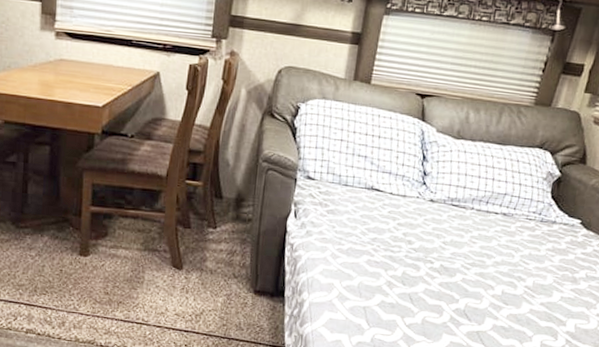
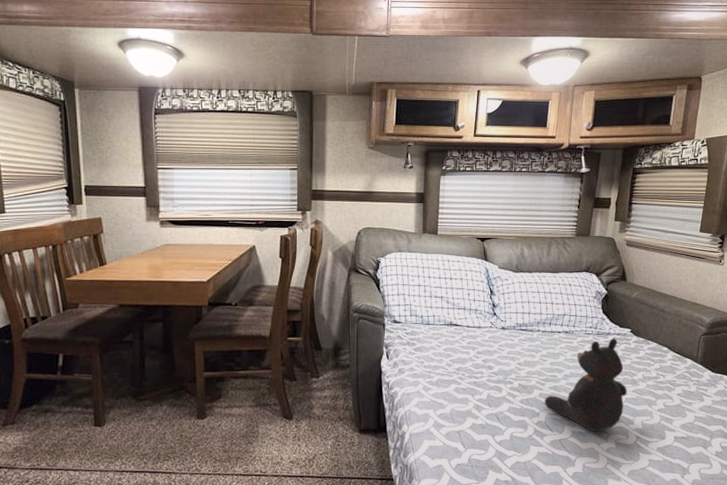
teddy bear: none [466,227,565,329] -> present [544,338,627,432]

